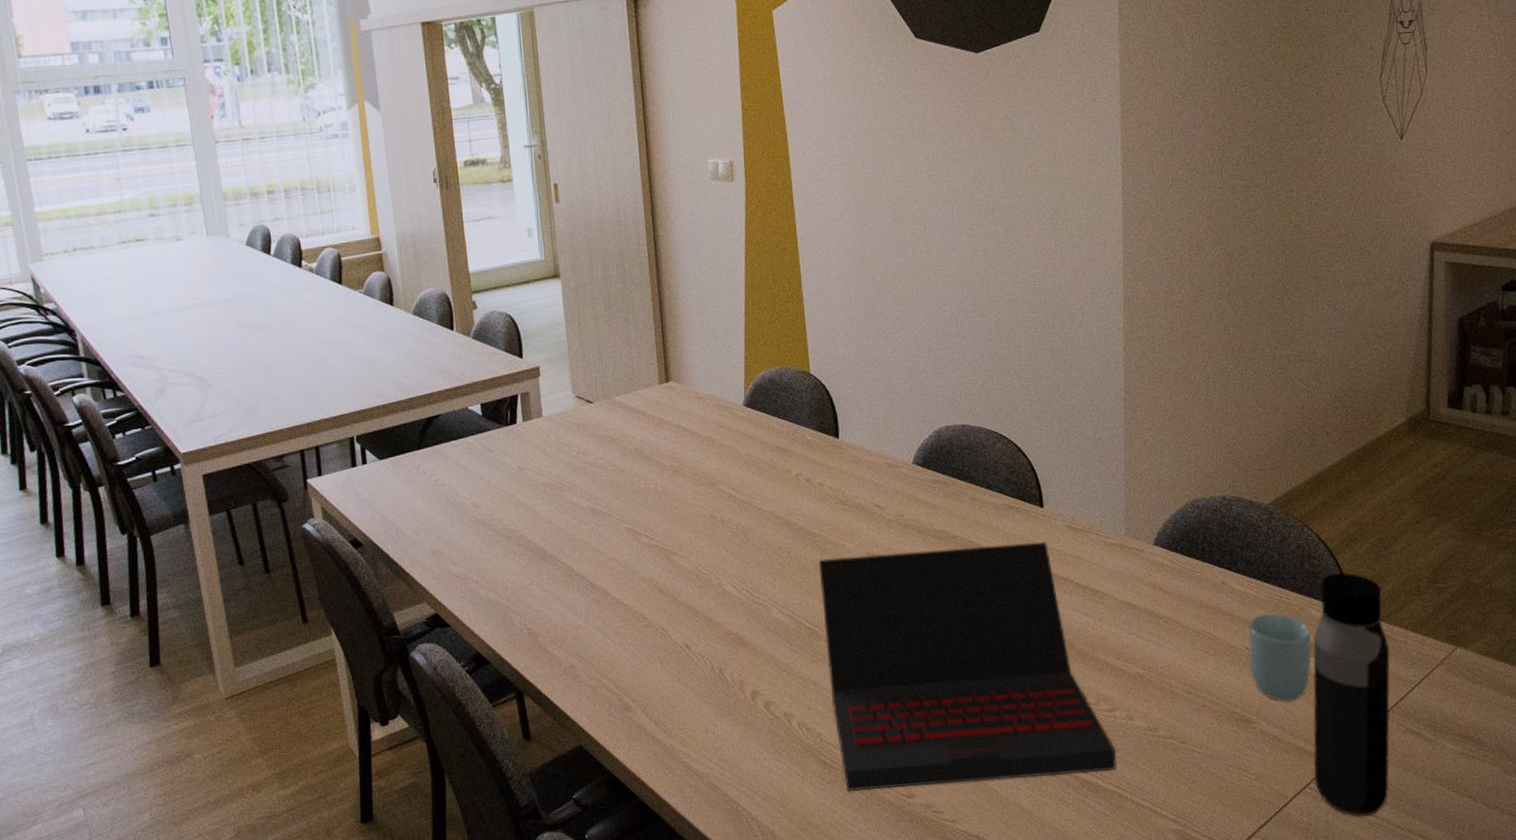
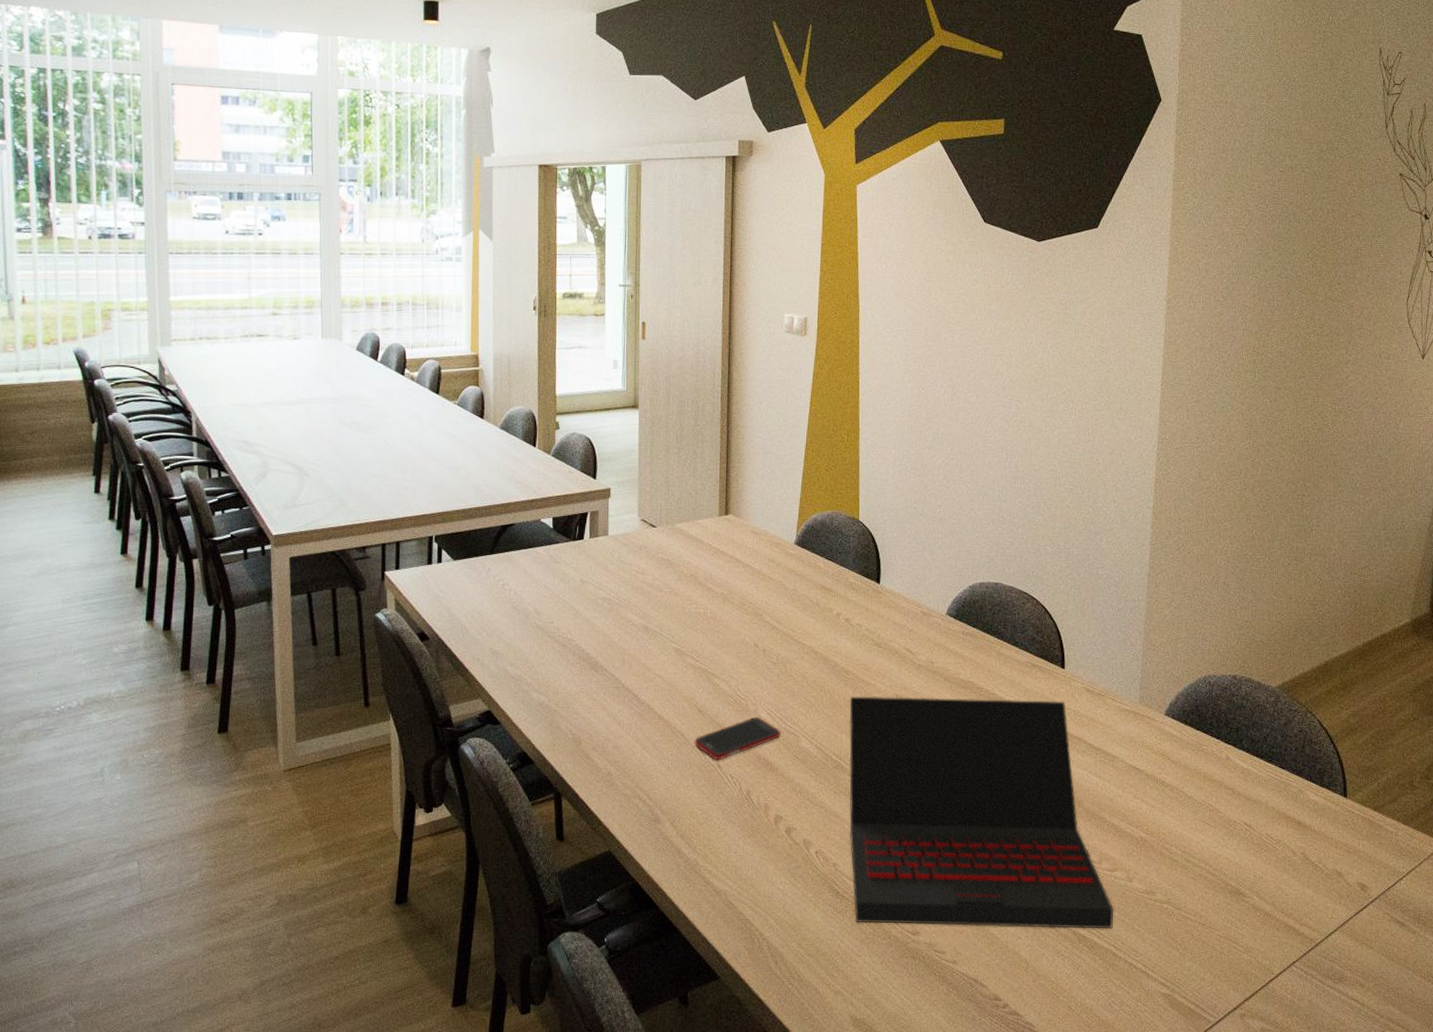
cell phone: none [658,591,749,640] -> present [694,717,781,760]
cup: present [1248,613,1312,702] -> none [1246,792,1308,880]
water bottle: present [1313,572,1390,817] -> none [1301,760,1381,1000]

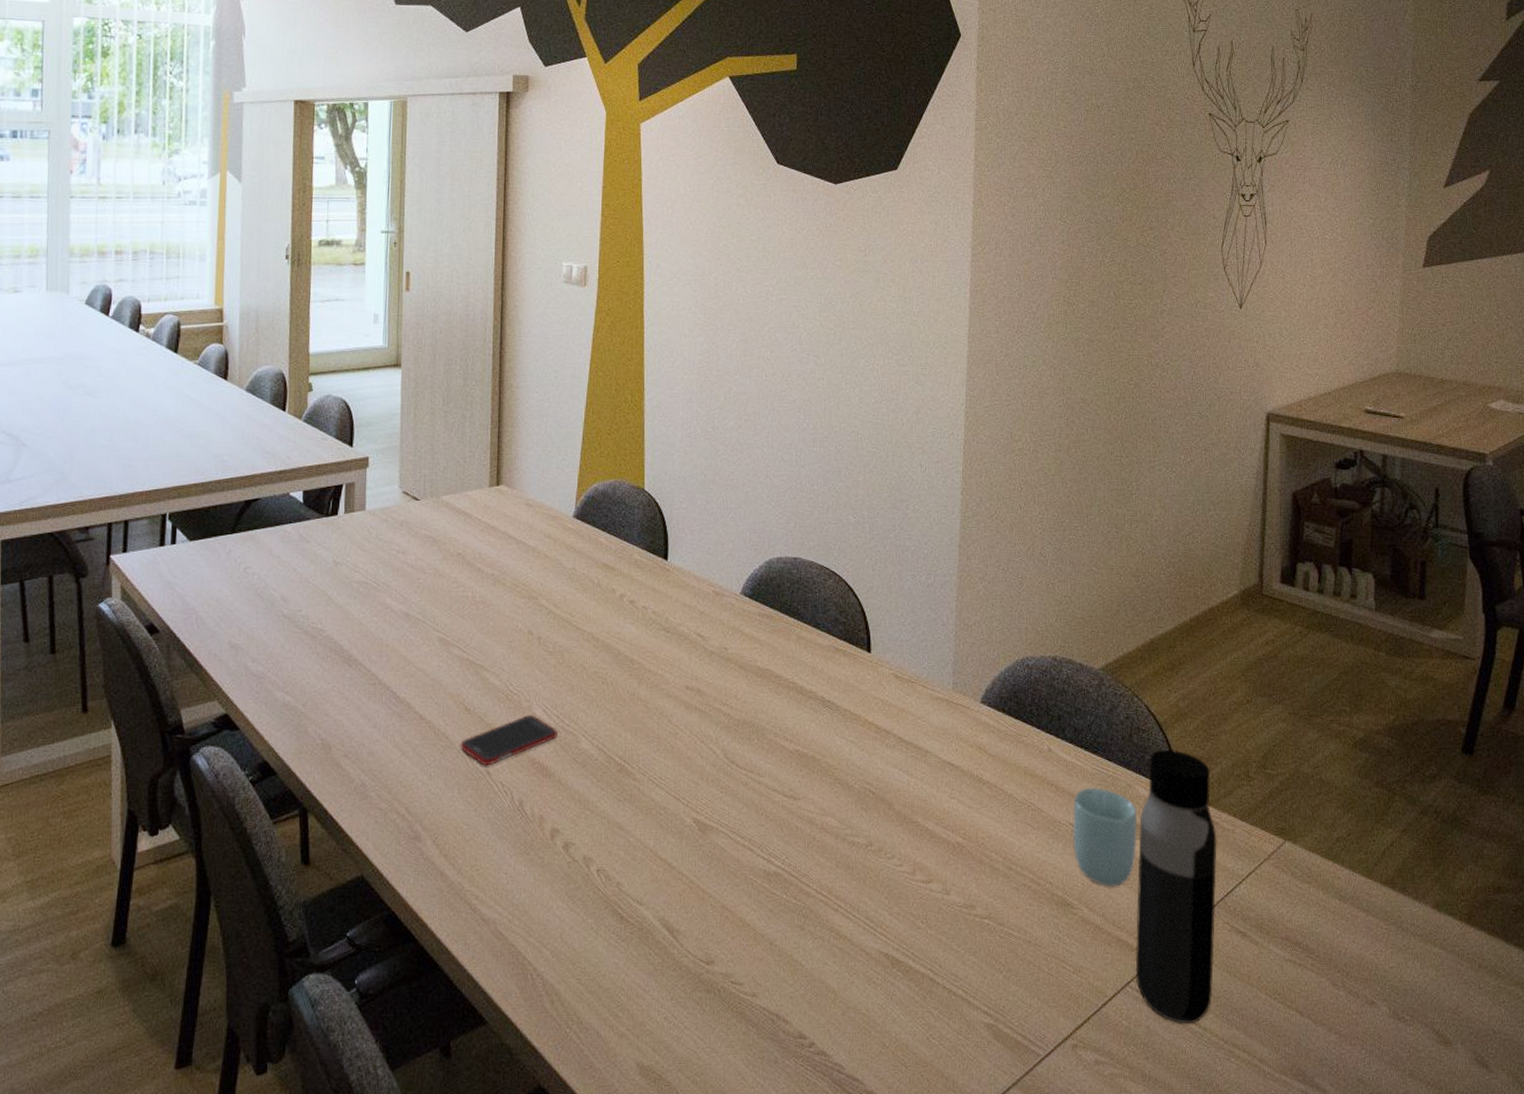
laptop: present [849,696,1114,929] -> none [634,689,930,953]
cup: none [1246,792,1308,880] -> present [1072,787,1138,887]
water bottle: none [1301,760,1381,1000] -> present [1135,749,1217,1025]

